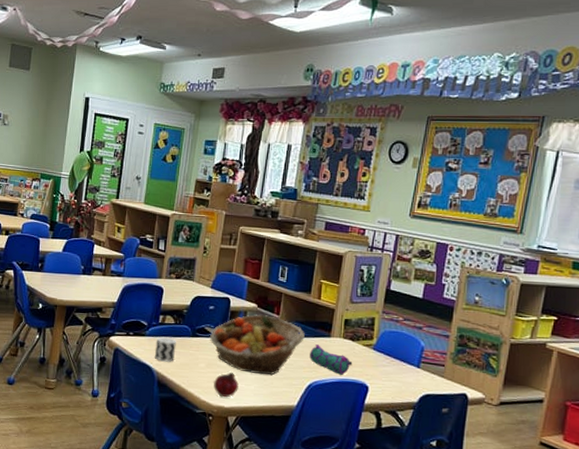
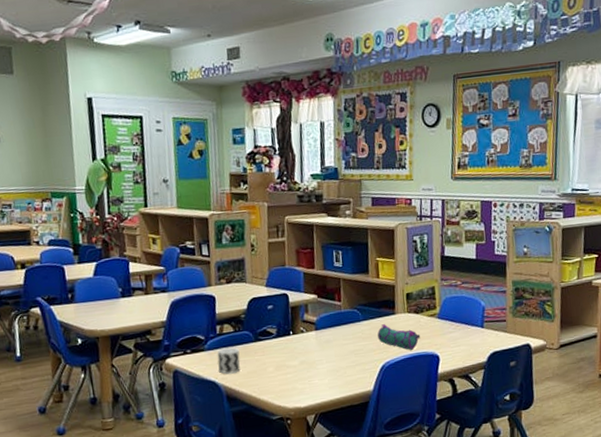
fruit basket: present [209,314,305,376] -> none [273,304,370,367]
fruit: present [214,371,239,398] -> none [286,369,312,398]

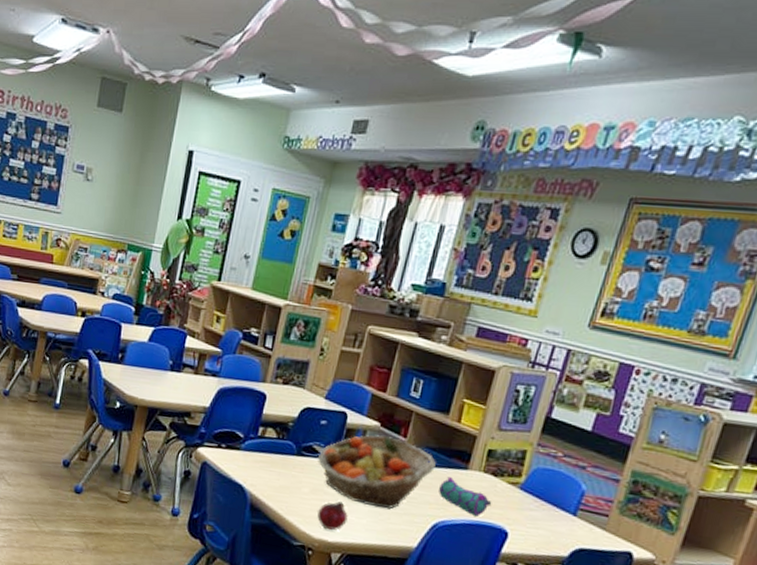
cup: present [217,347,240,374] -> none [248,452,277,483]
fruit basket: none [273,304,370,367] -> present [317,435,436,510]
fruit: none [286,369,312,398] -> present [317,500,348,531]

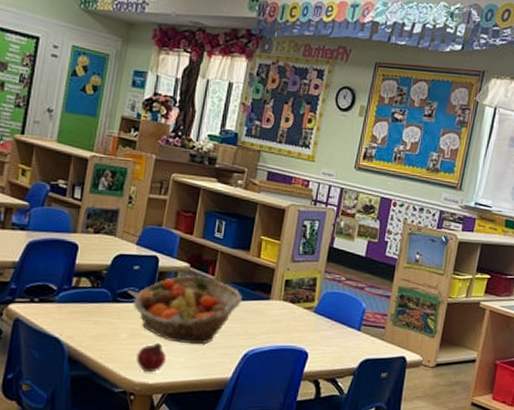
pencil case: present [438,477,492,517] -> none [247,308,293,342]

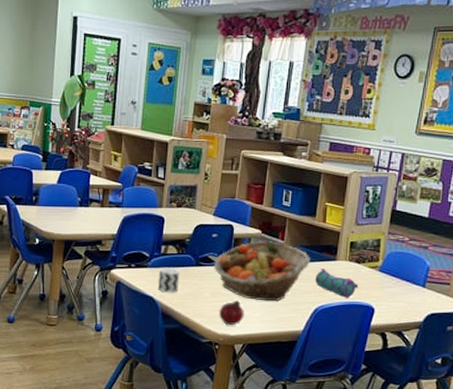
cup: none [64,302,93,333] -> present [157,267,180,293]
pencil case: none [247,308,293,342] -> present [315,269,359,298]

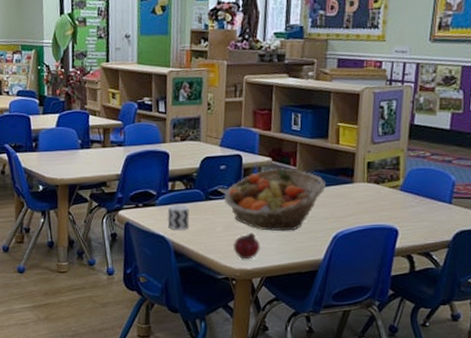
pencil case: present [315,269,359,298] -> none [333,192,380,221]

